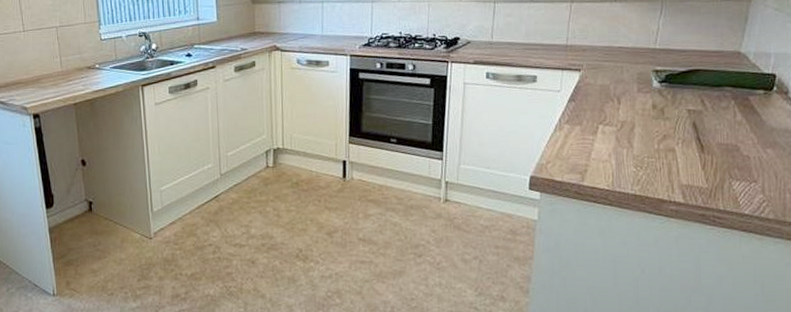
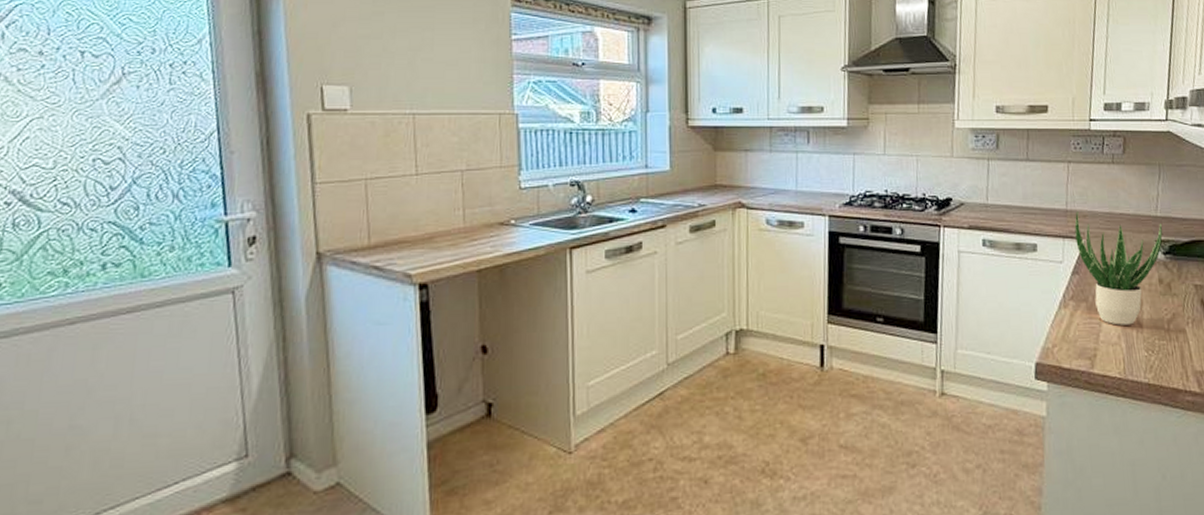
potted plant: none [574,46,660,145] -> present [1074,211,1163,325]

